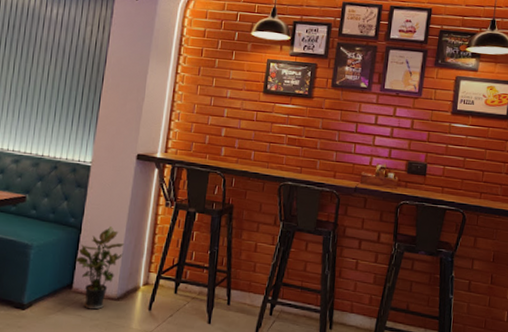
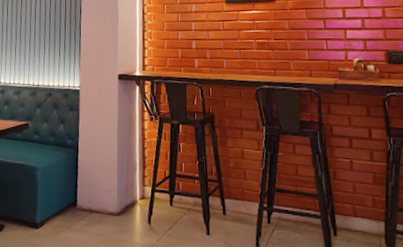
potted plant: present [75,226,124,310] -> none [76,145,118,226]

